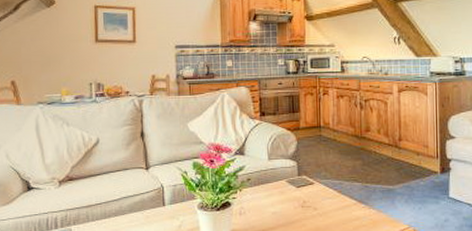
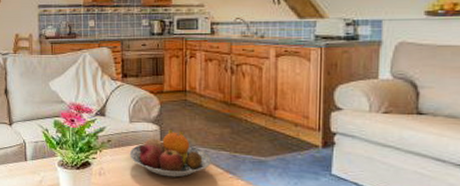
fruit bowl: none [268,164,345,211] -> present [129,129,211,178]

